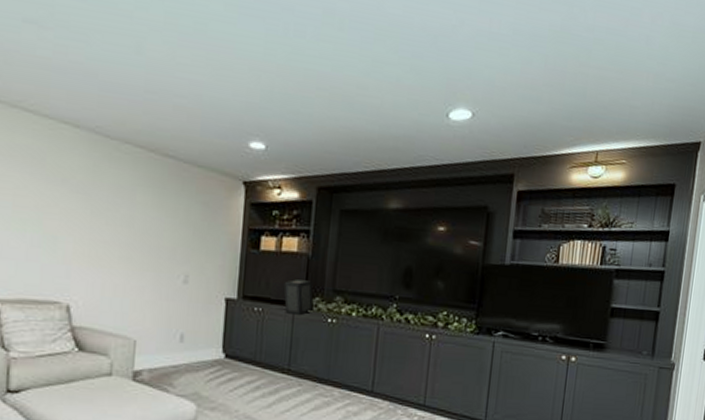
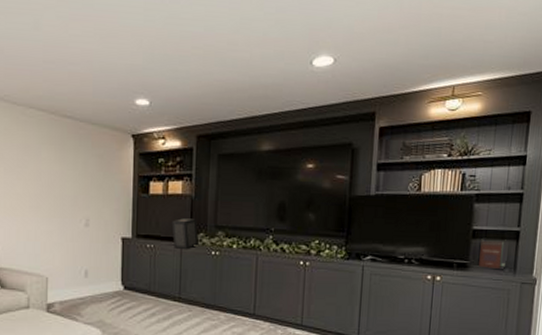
books: none [615,318,645,353] -> present [478,239,506,270]

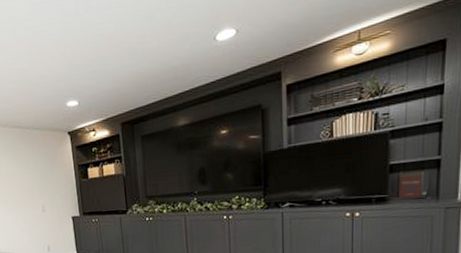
speaker: present [171,218,198,250] -> none [110,193,134,220]

